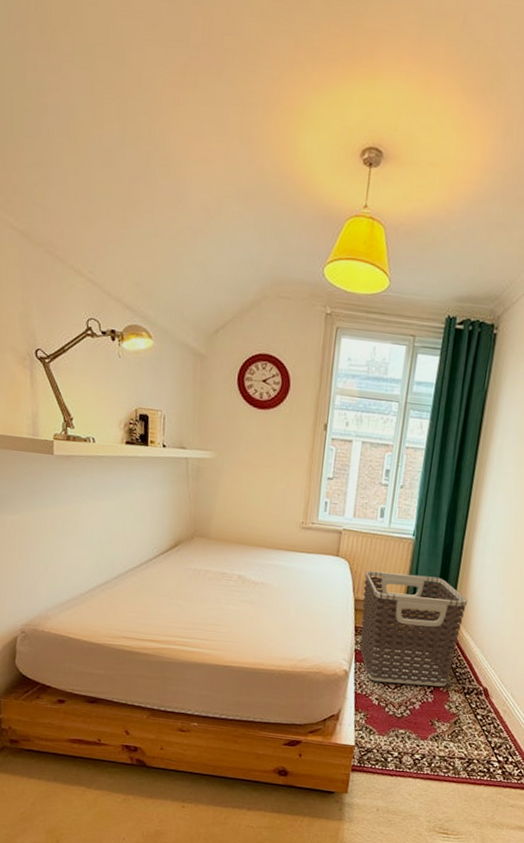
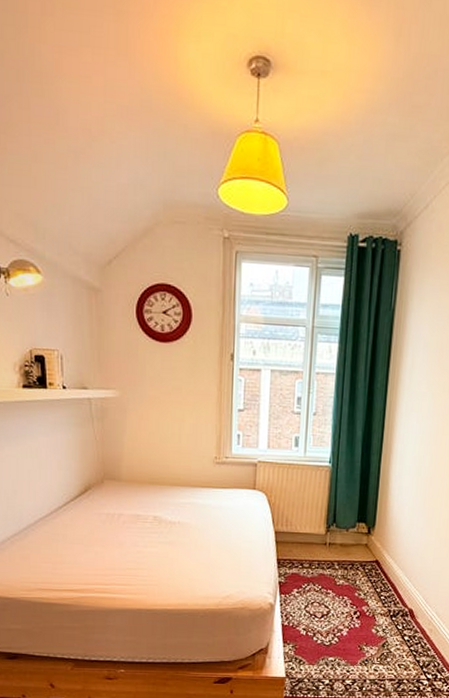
clothes hamper: present [360,570,468,687] -> none [283,501,389,613]

